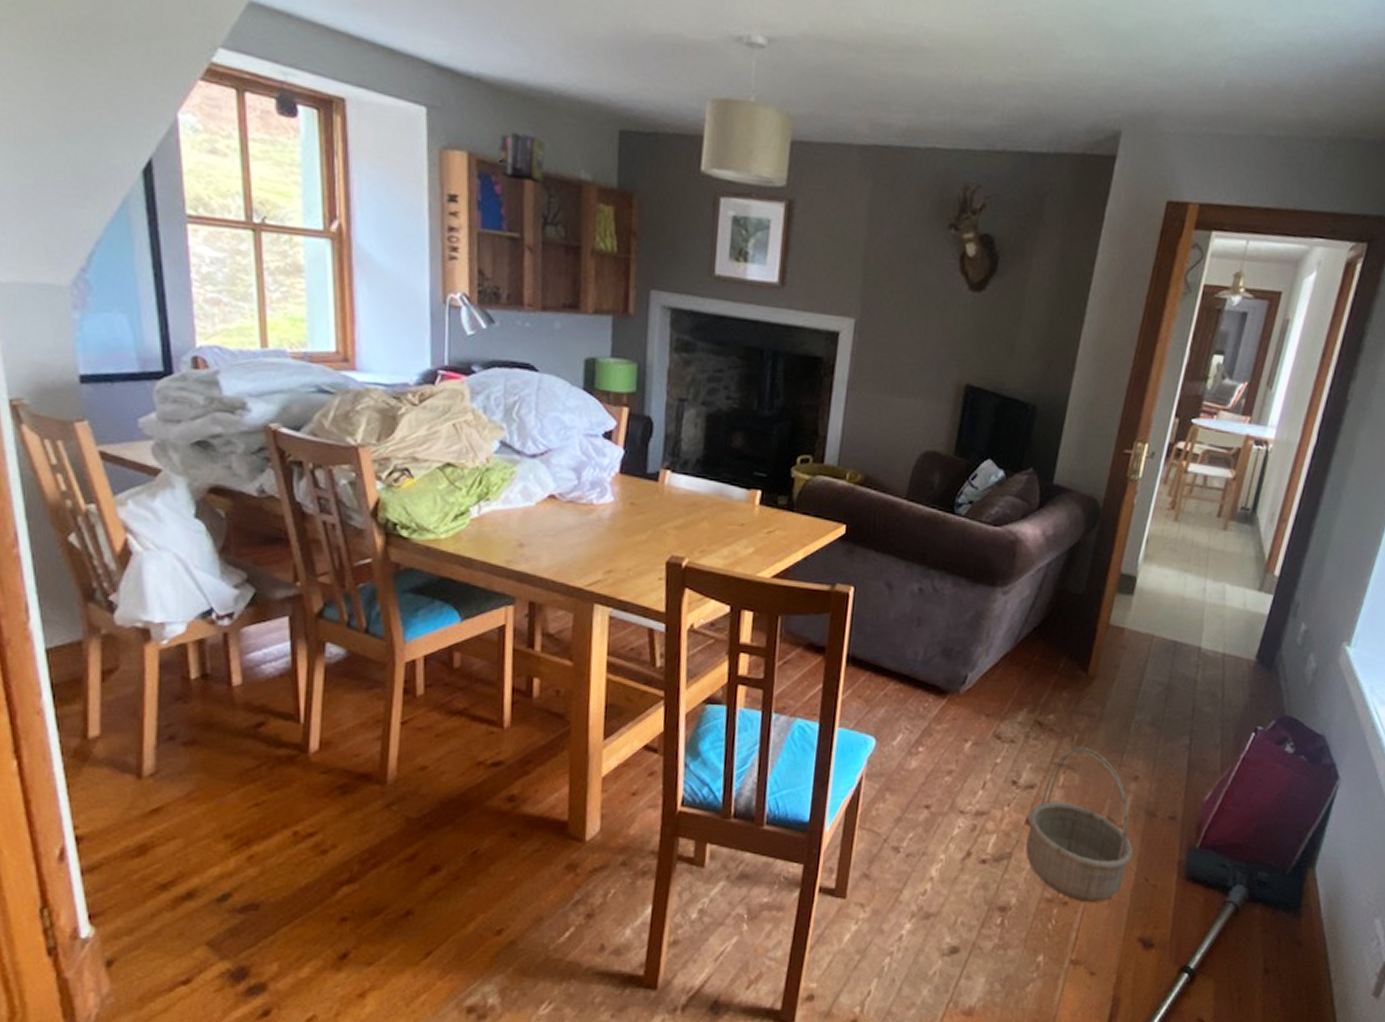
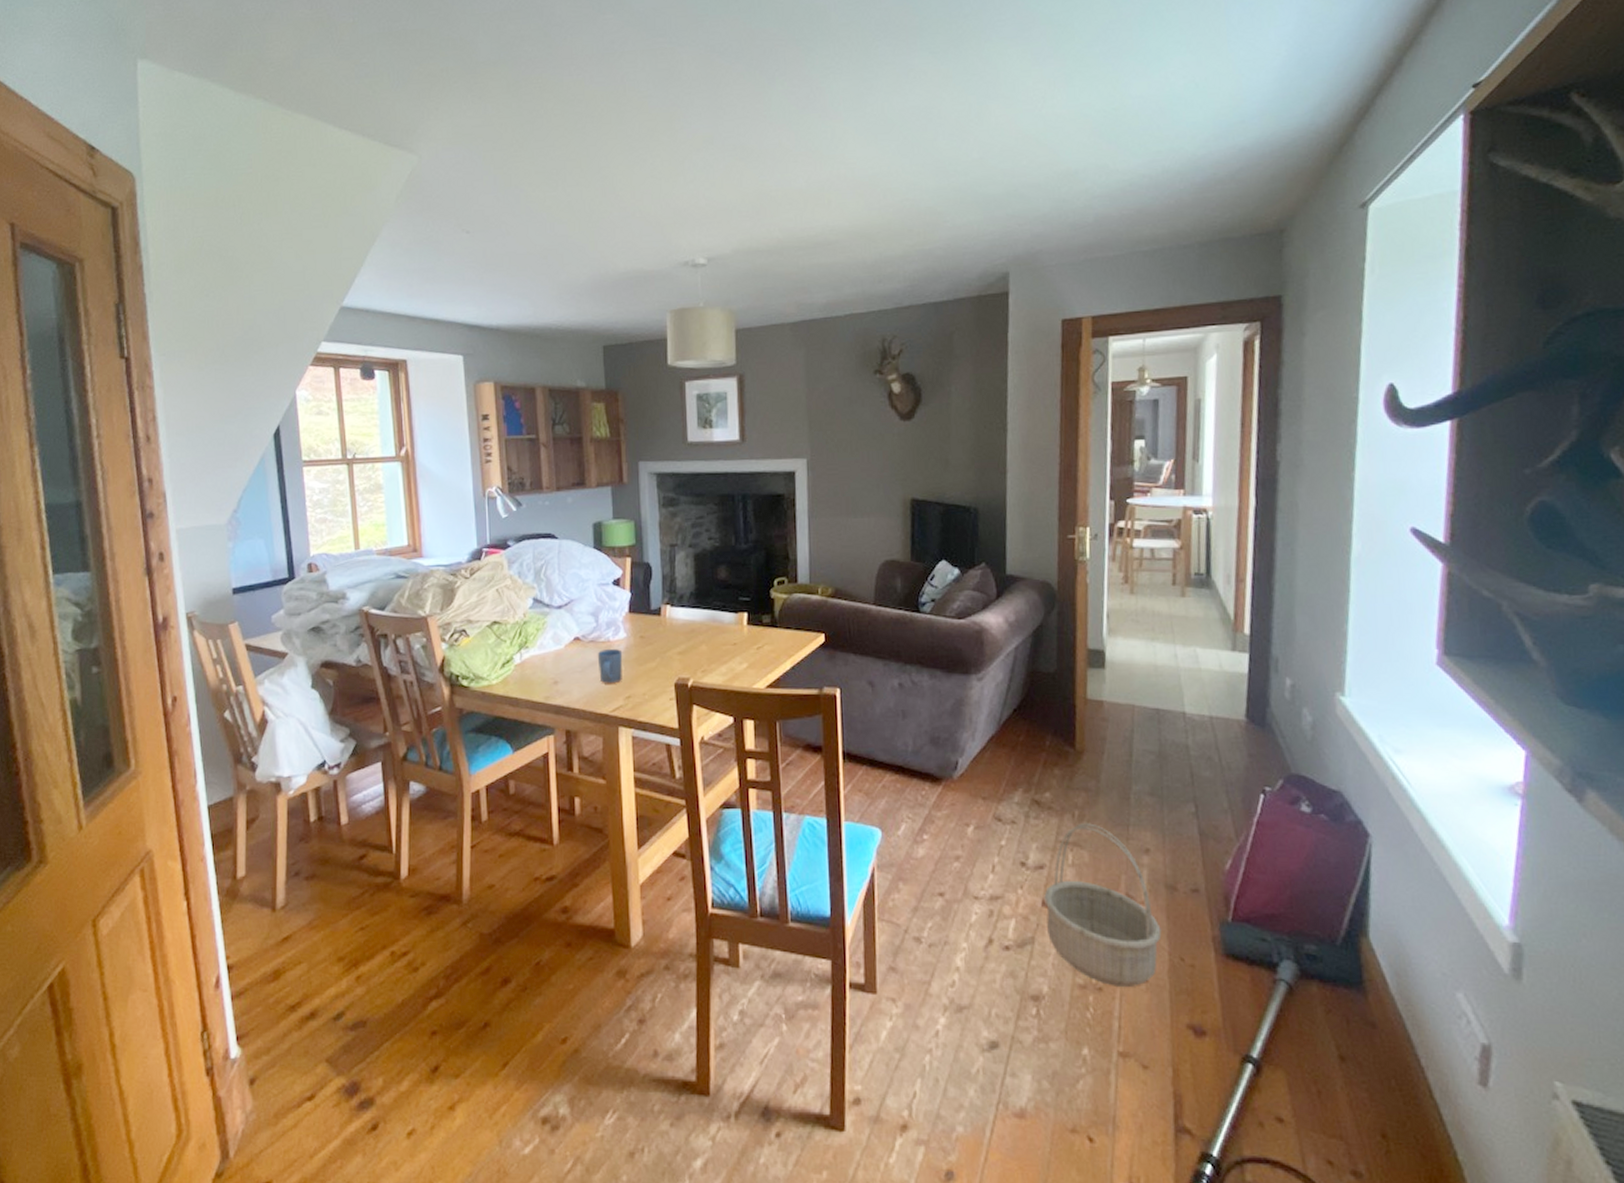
books: present [499,132,546,184] -> none [517,361,550,396]
mug: none [575,512,607,555] -> present [597,648,623,684]

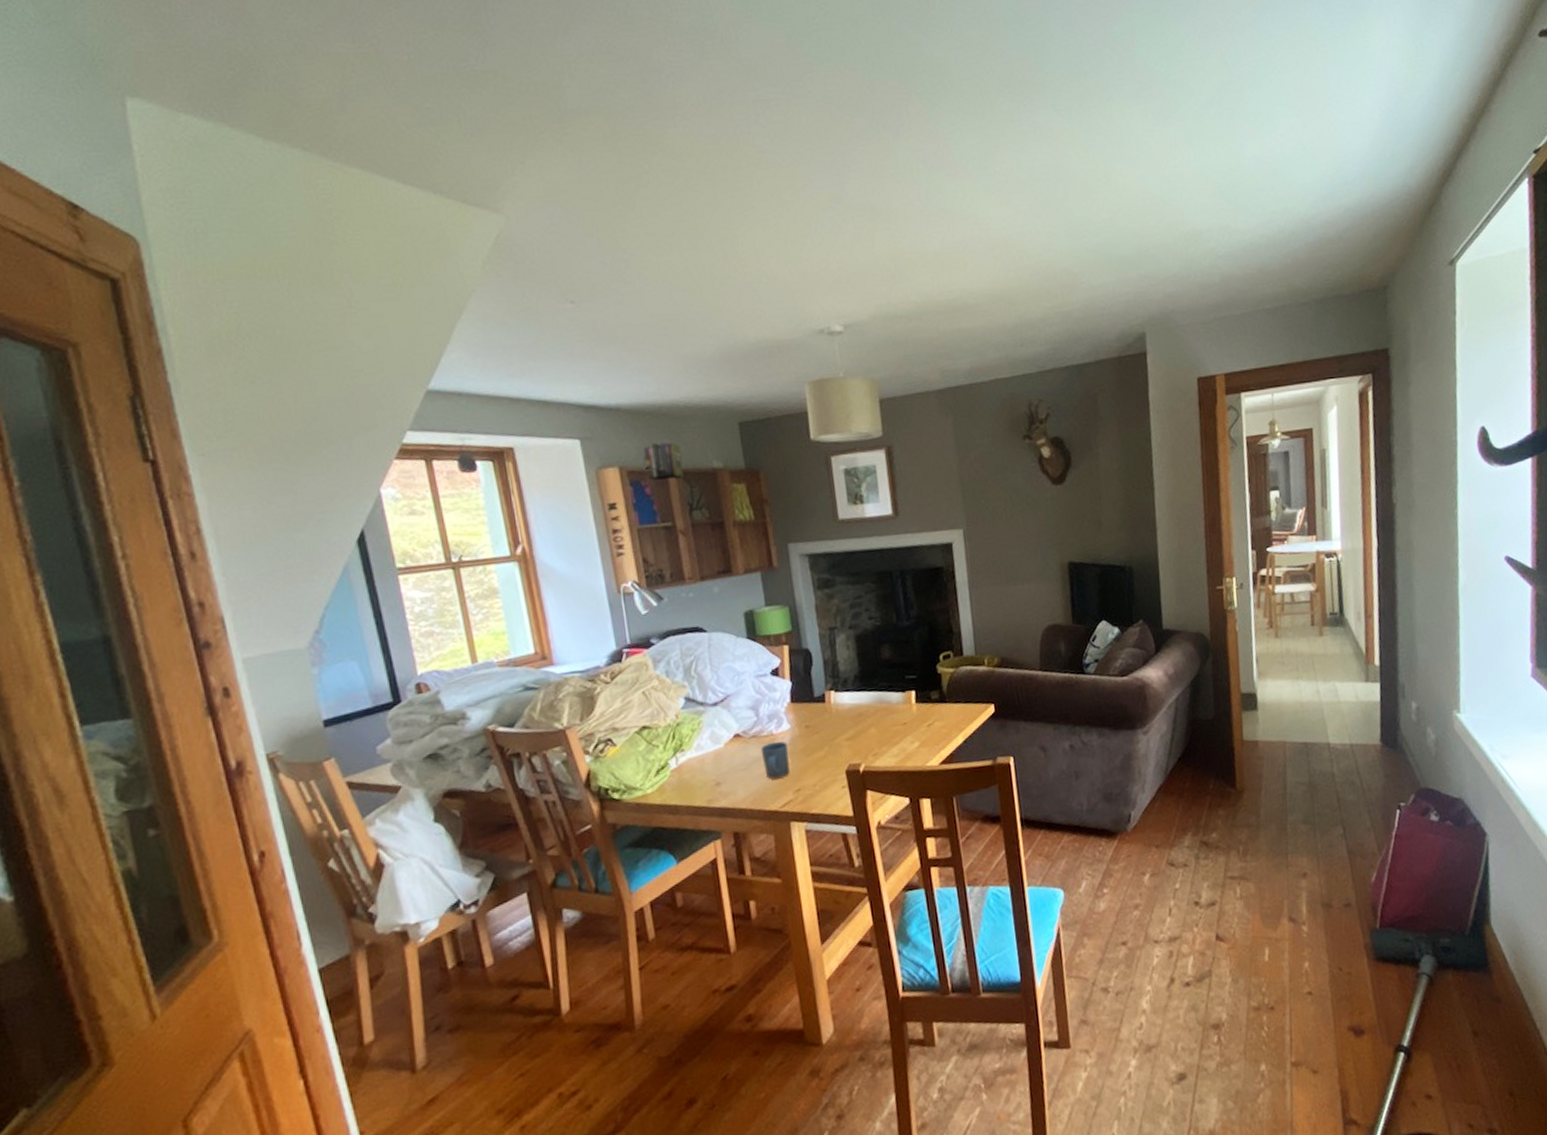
books: none [517,361,550,396] -> present [643,442,684,480]
basket: present [1044,823,1162,986] -> none [1217,856,1322,1004]

